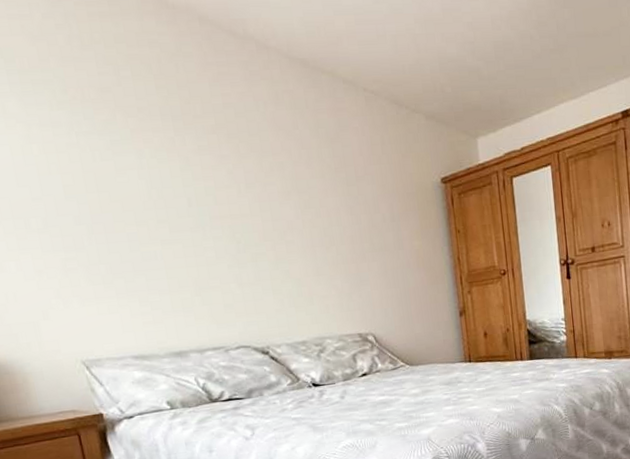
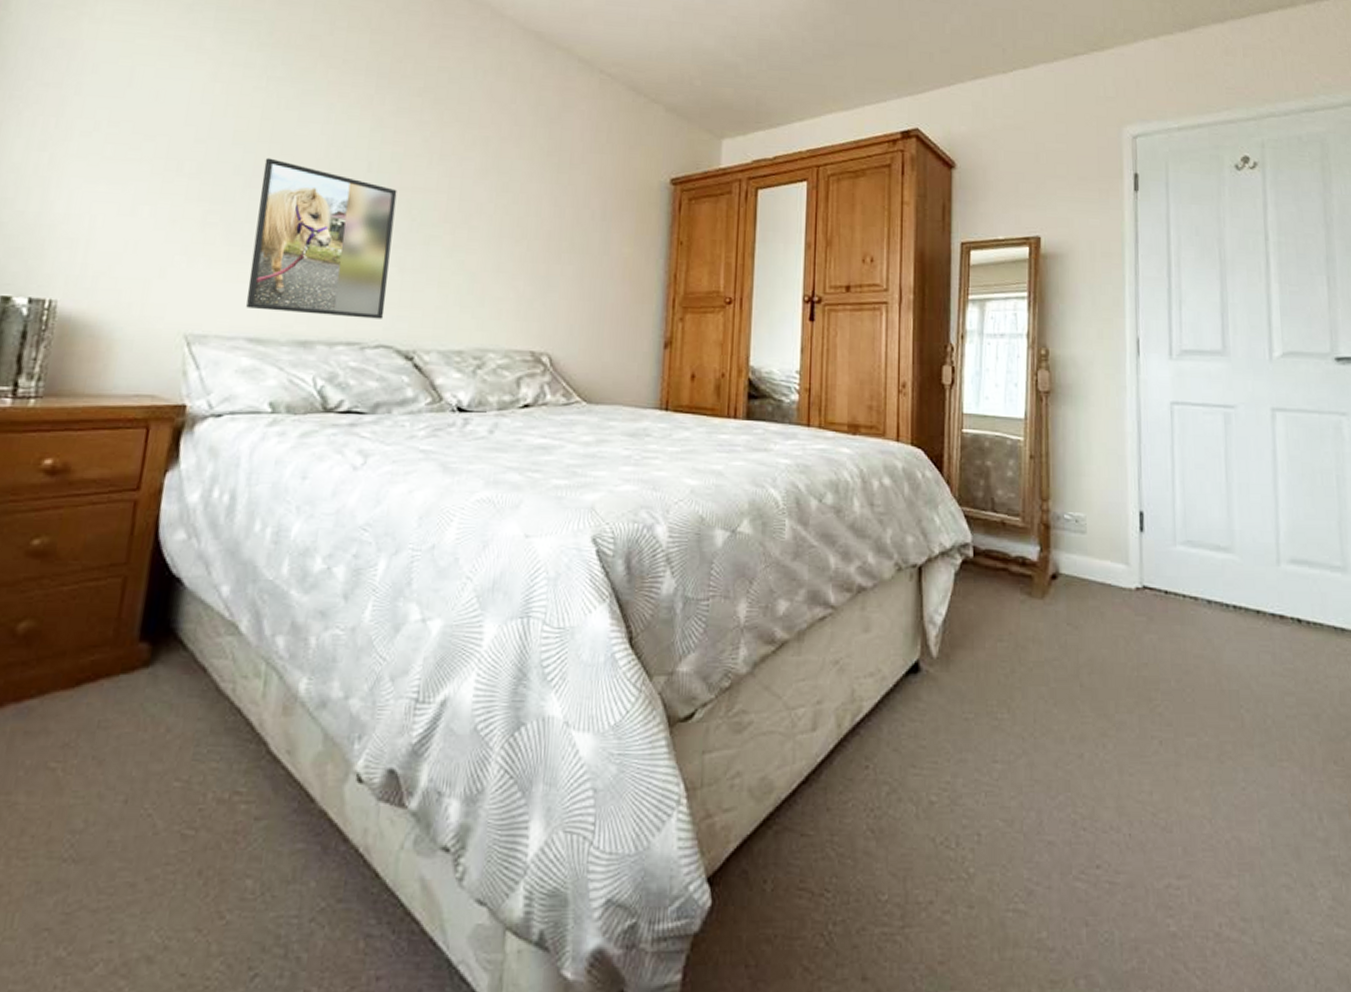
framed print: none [98,206,237,333] -> present [246,158,397,319]

